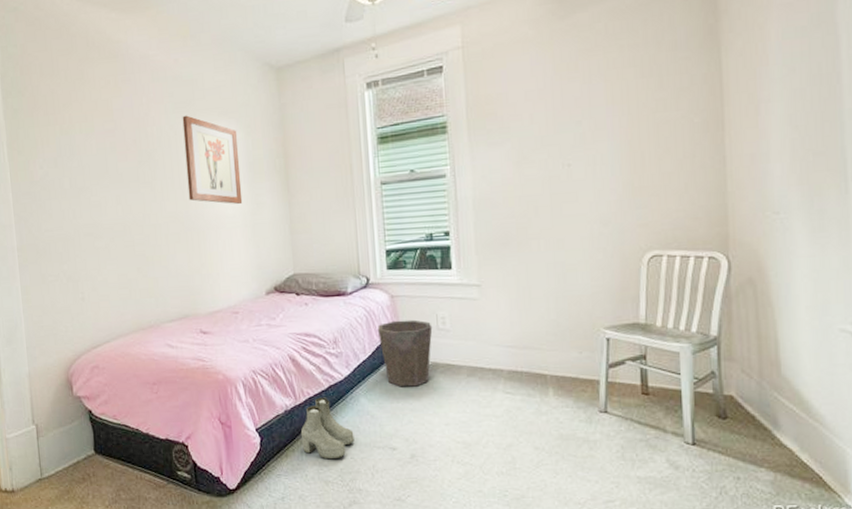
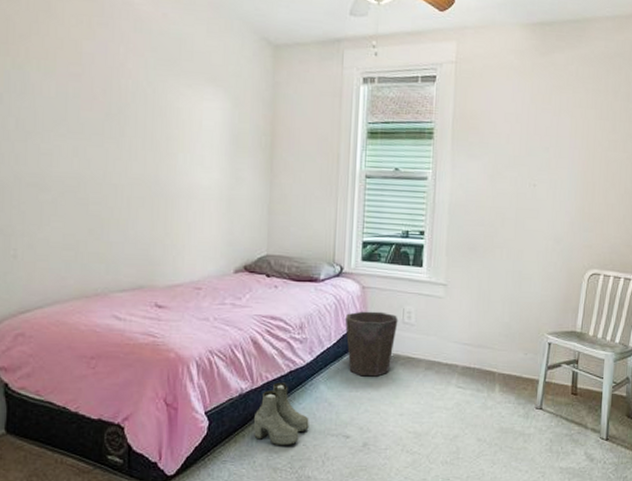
wall art: present [182,115,243,205] -> none [160,74,224,177]

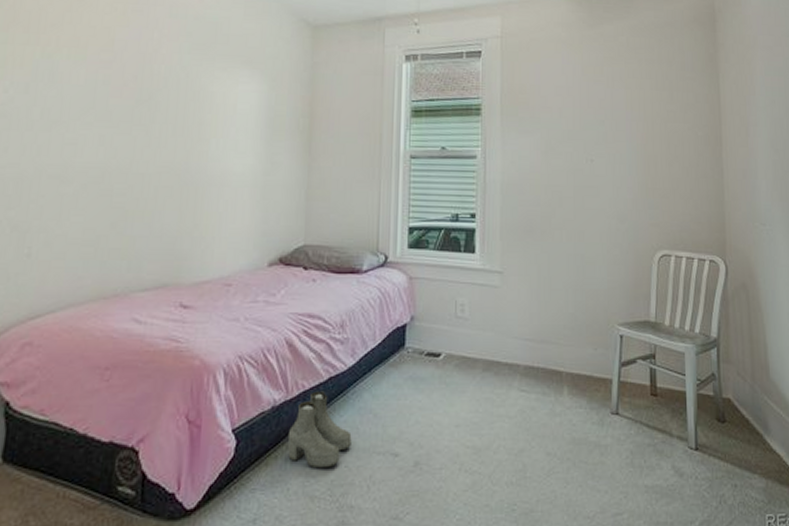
waste bin: present [344,311,398,377] -> none [390,305,451,381]

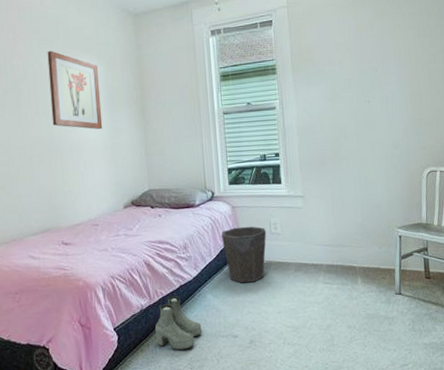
wall art: none [191,58,260,162] -> present [47,50,103,130]
waste bin: none [390,305,451,381] -> present [221,226,267,284]

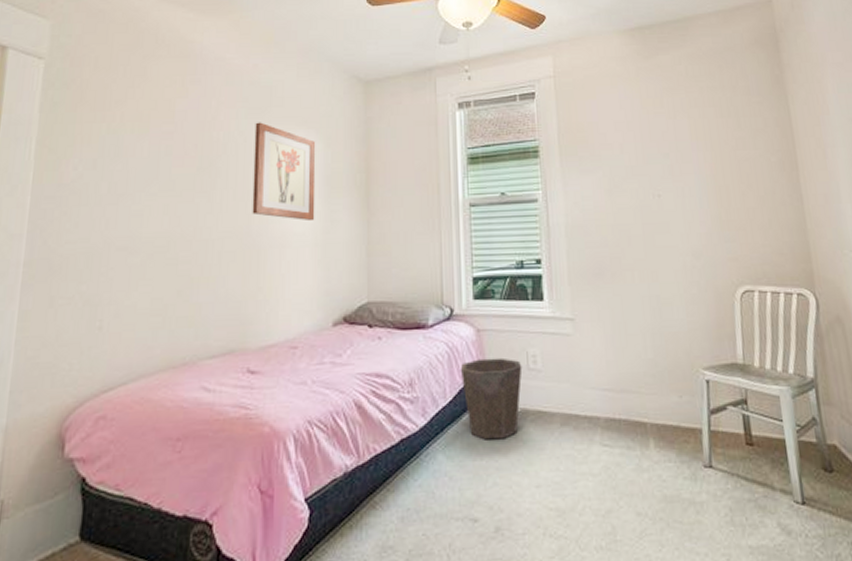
boots: present [154,296,202,350] -> none [361,454,428,538]

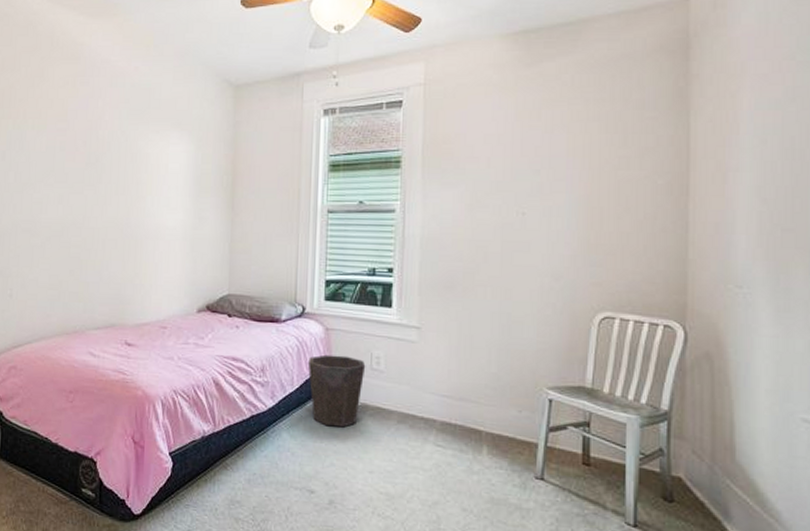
wall art: present [252,122,316,222] -> none [131,123,188,218]

